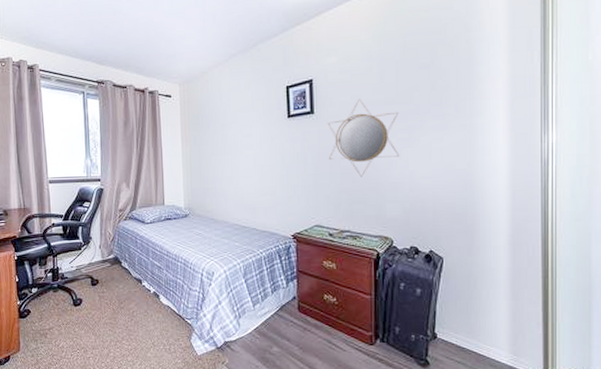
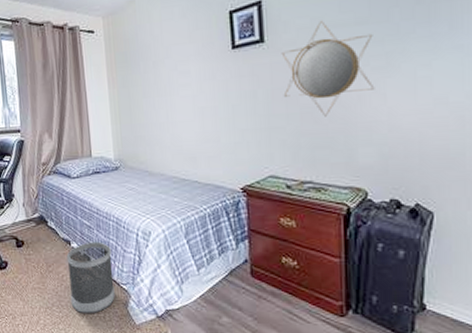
wastebasket: none [137,280,180,347] -> present [66,241,115,314]

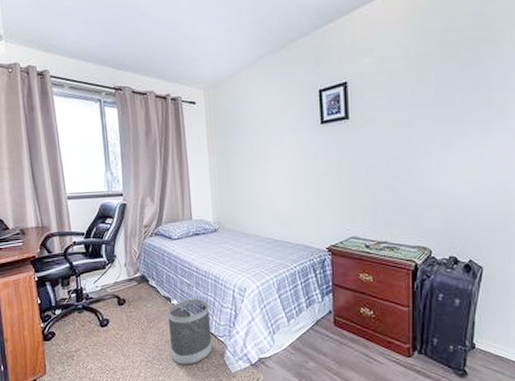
home mirror: present [281,20,375,117] -> none [363,101,439,186]

